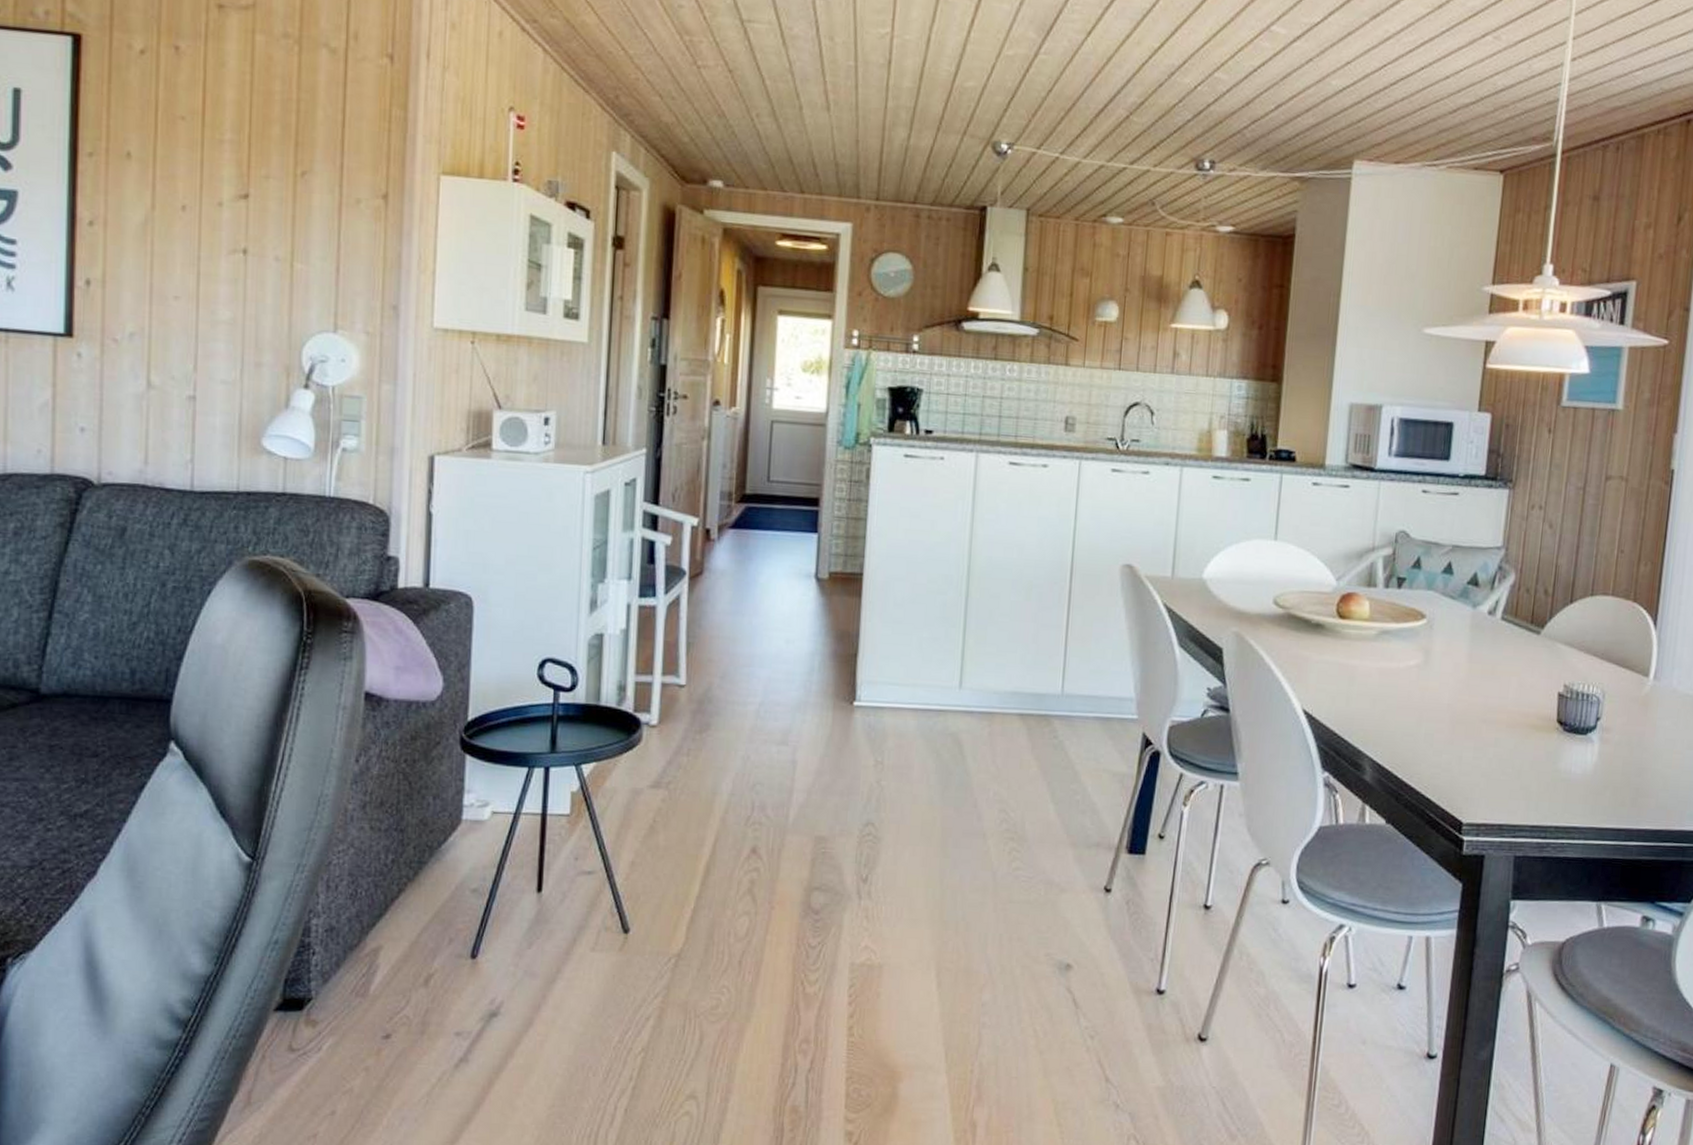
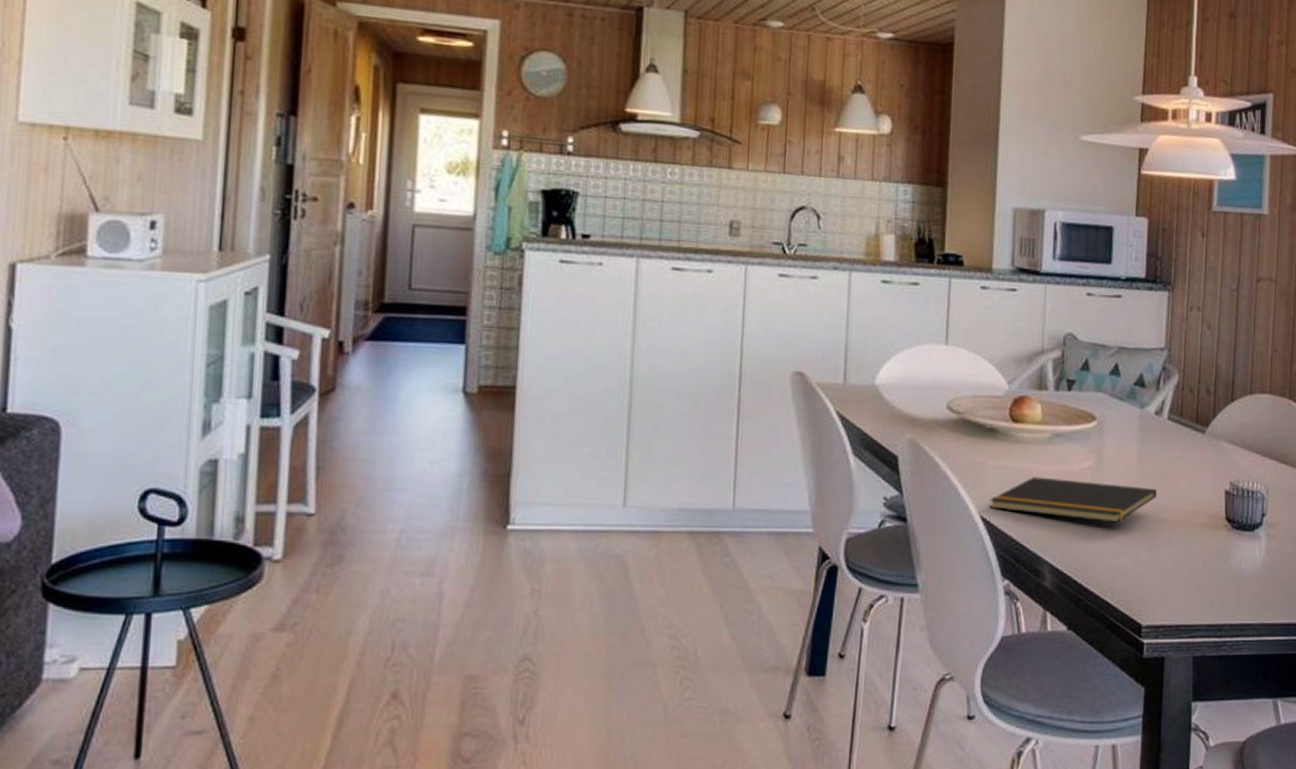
notepad: none [1312,673,1485,721] -> present [990,477,1157,523]

